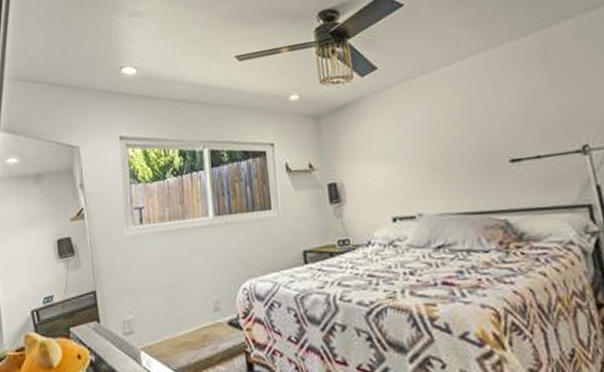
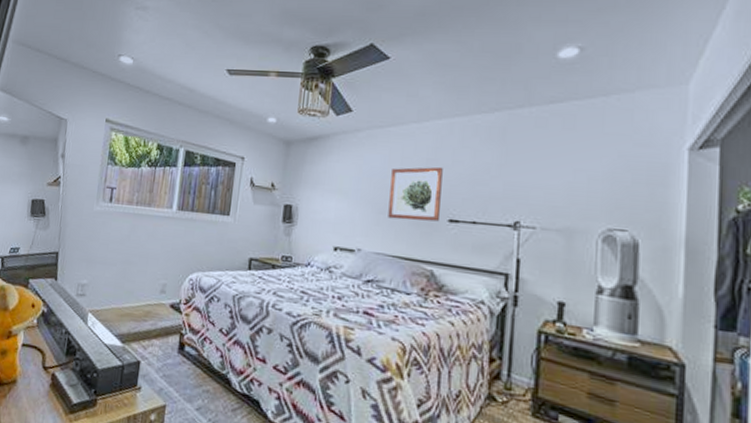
wall art: none [434,105,499,174] -> present [388,166,443,222]

